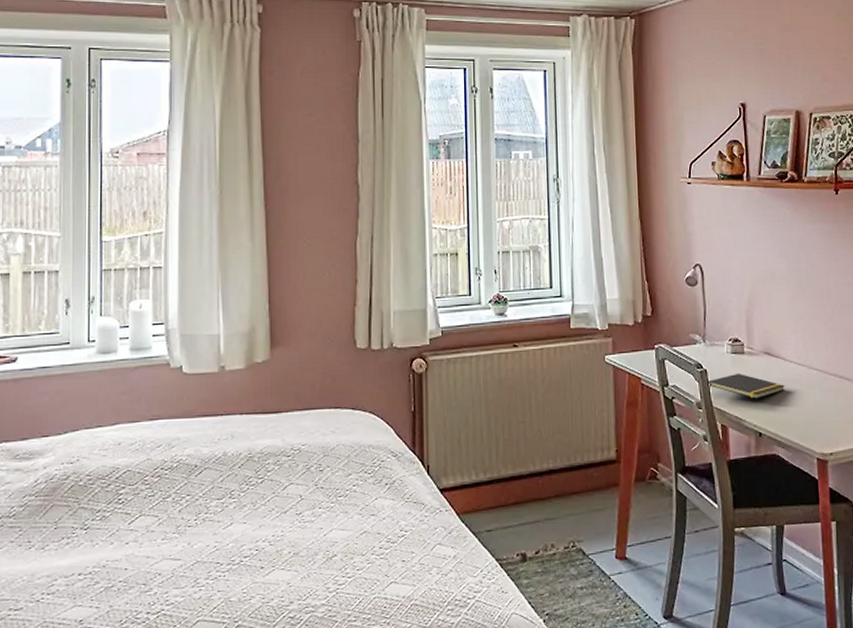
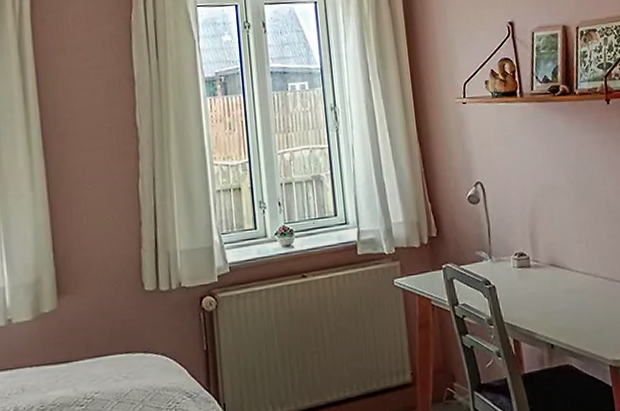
notepad: present [707,373,785,399] -> none [496,286,573,311]

